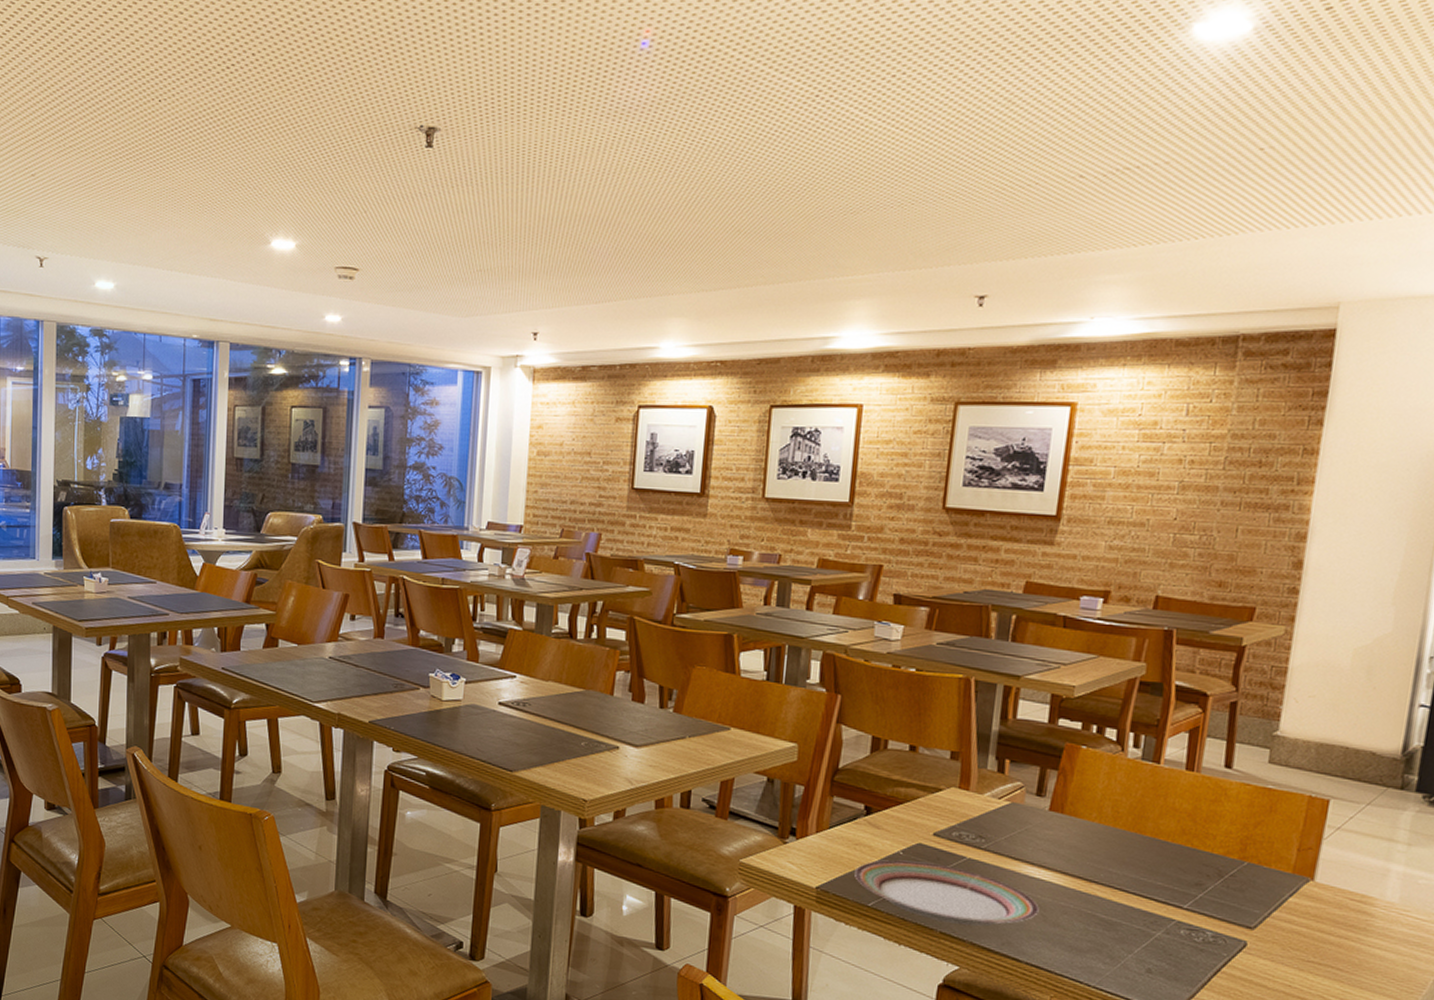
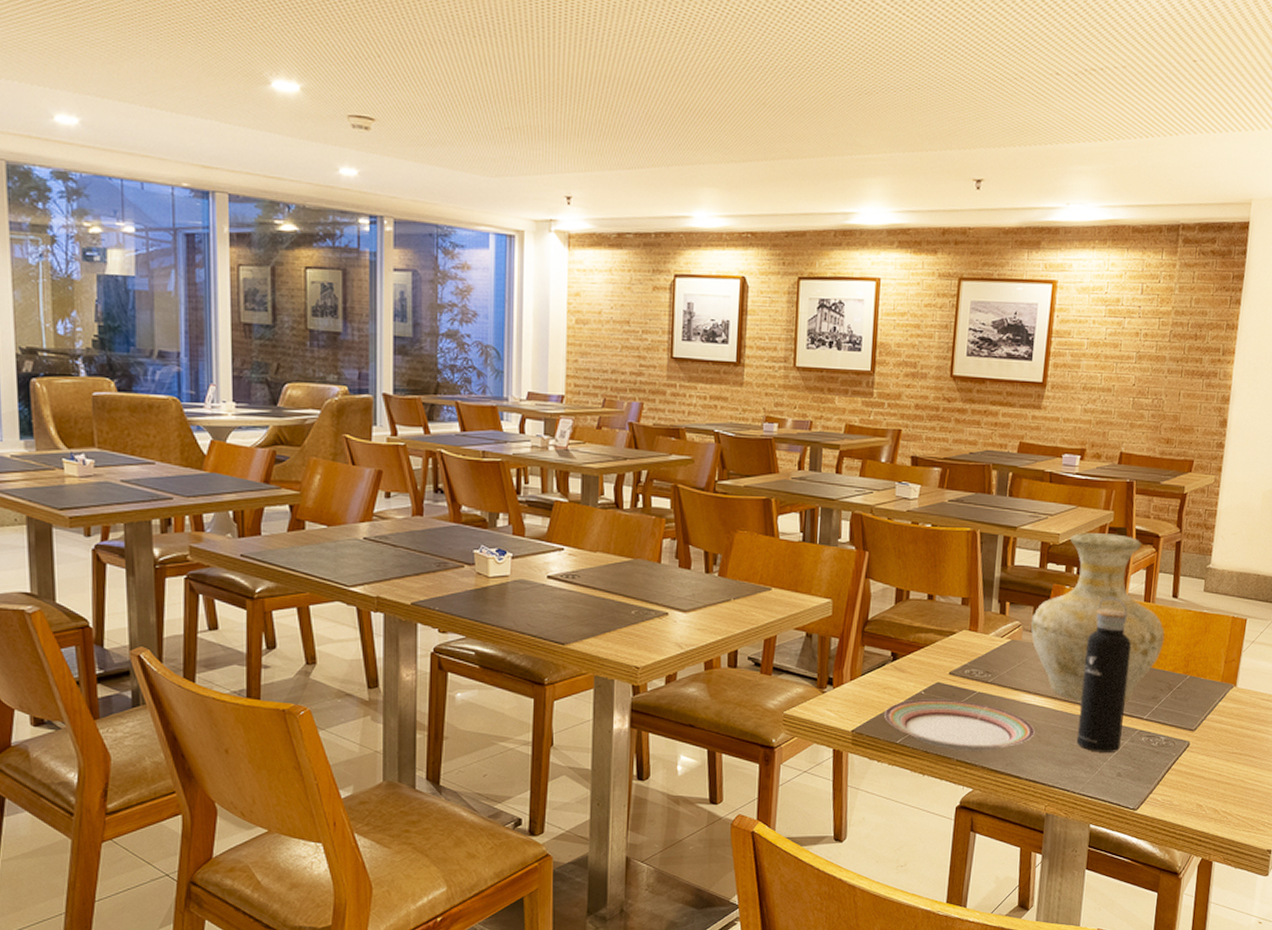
vase: none [1036,686,1214,887] -> present [1030,533,1165,703]
water bottle: none [1092,761,1168,944] -> present [1076,596,1132,752]

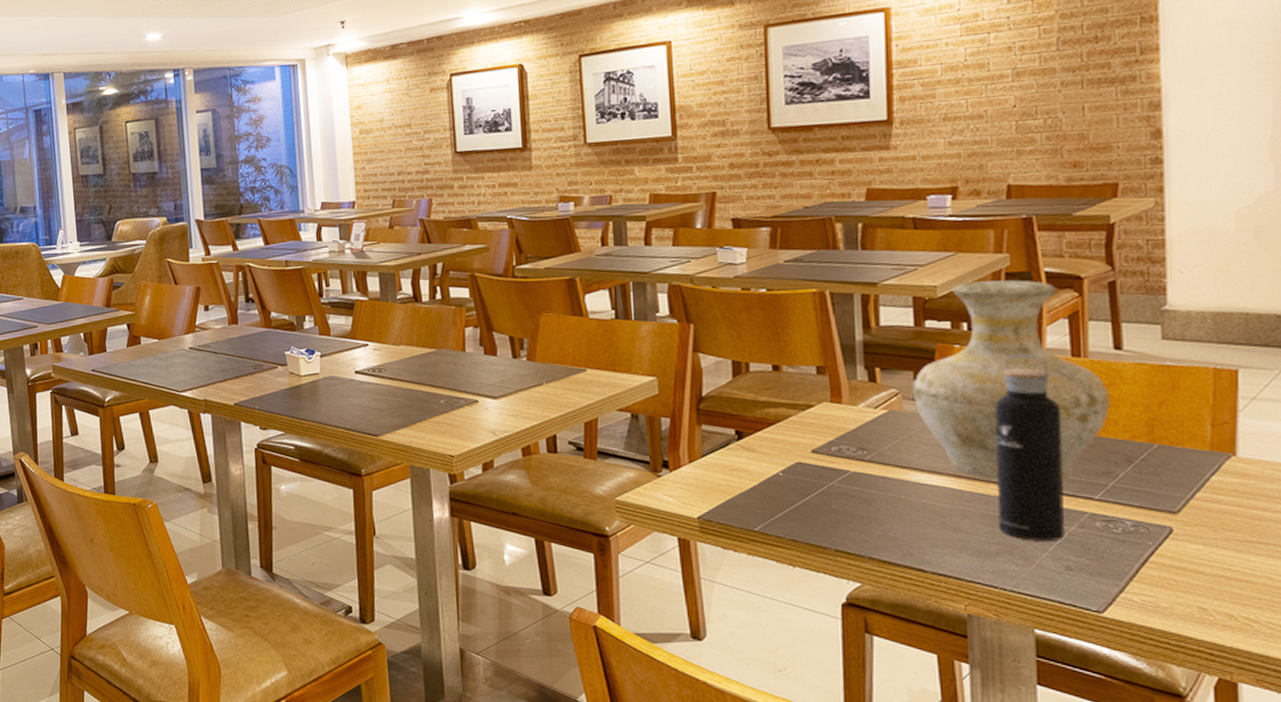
plate: present [884,699,1035,751] -> none [736,480,937,539]

